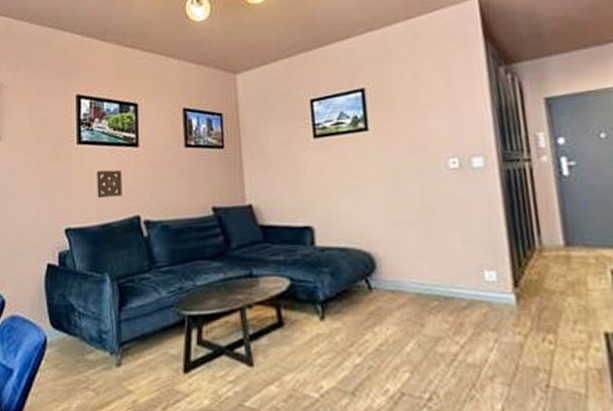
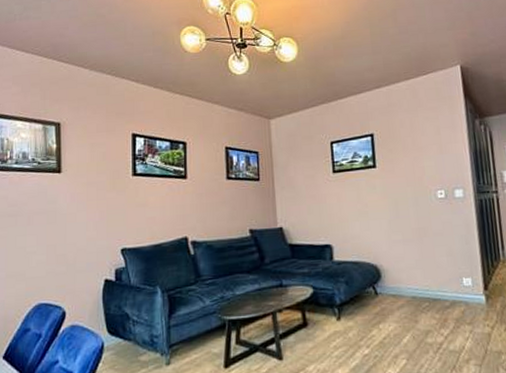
wall ornament: present [96,169,122,199] -> none [149,198,172,223]

